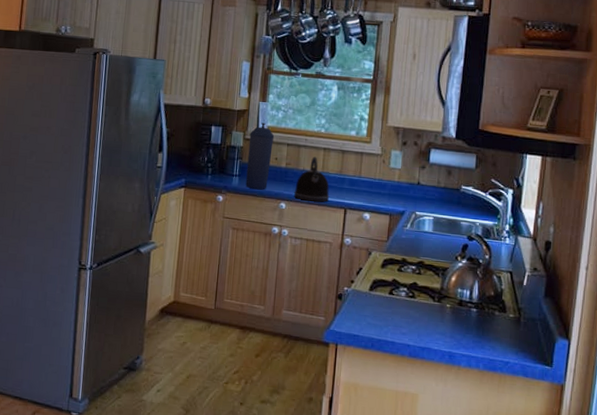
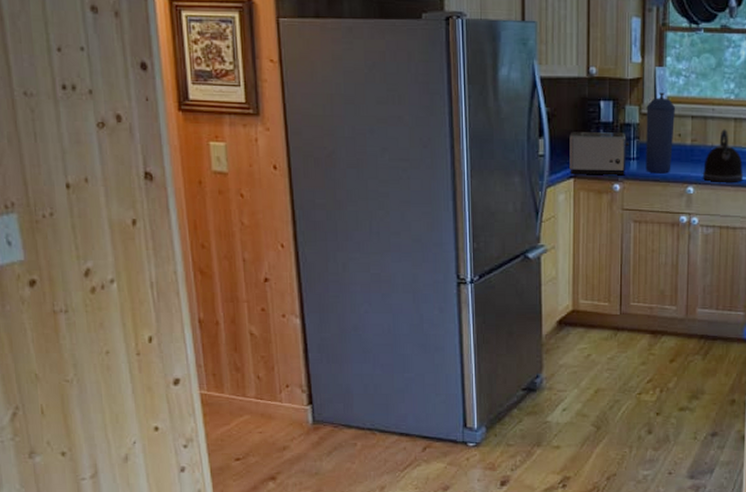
toaster: none [181,149,233,189] -> present [568,132,629,176]

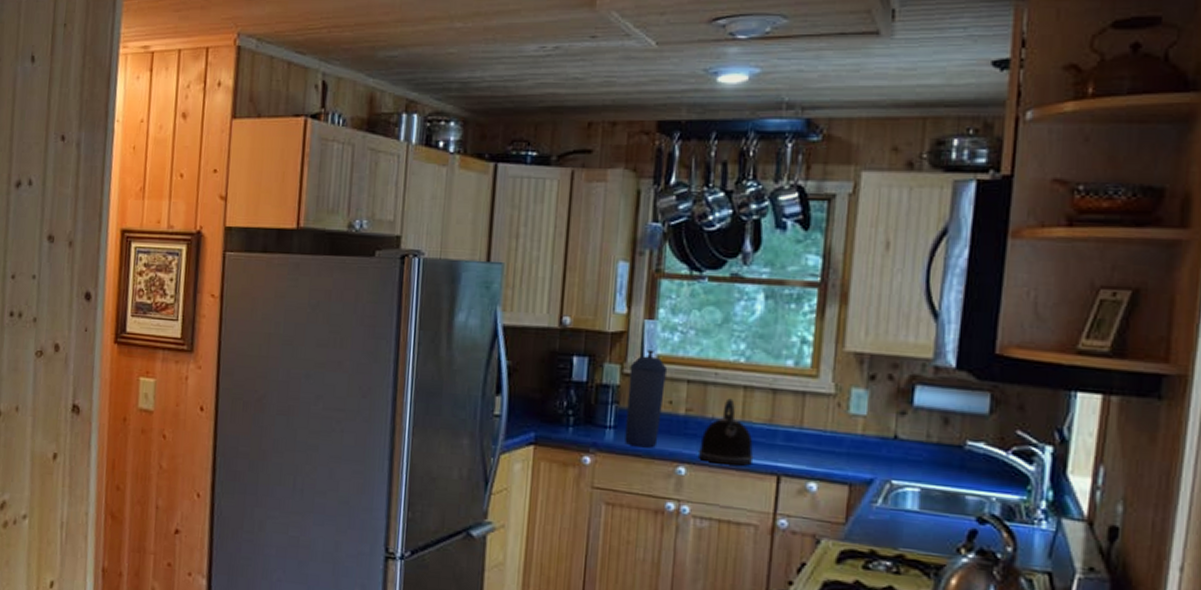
toaster: present [568,132,629,176] -> none [528,390,606,447]

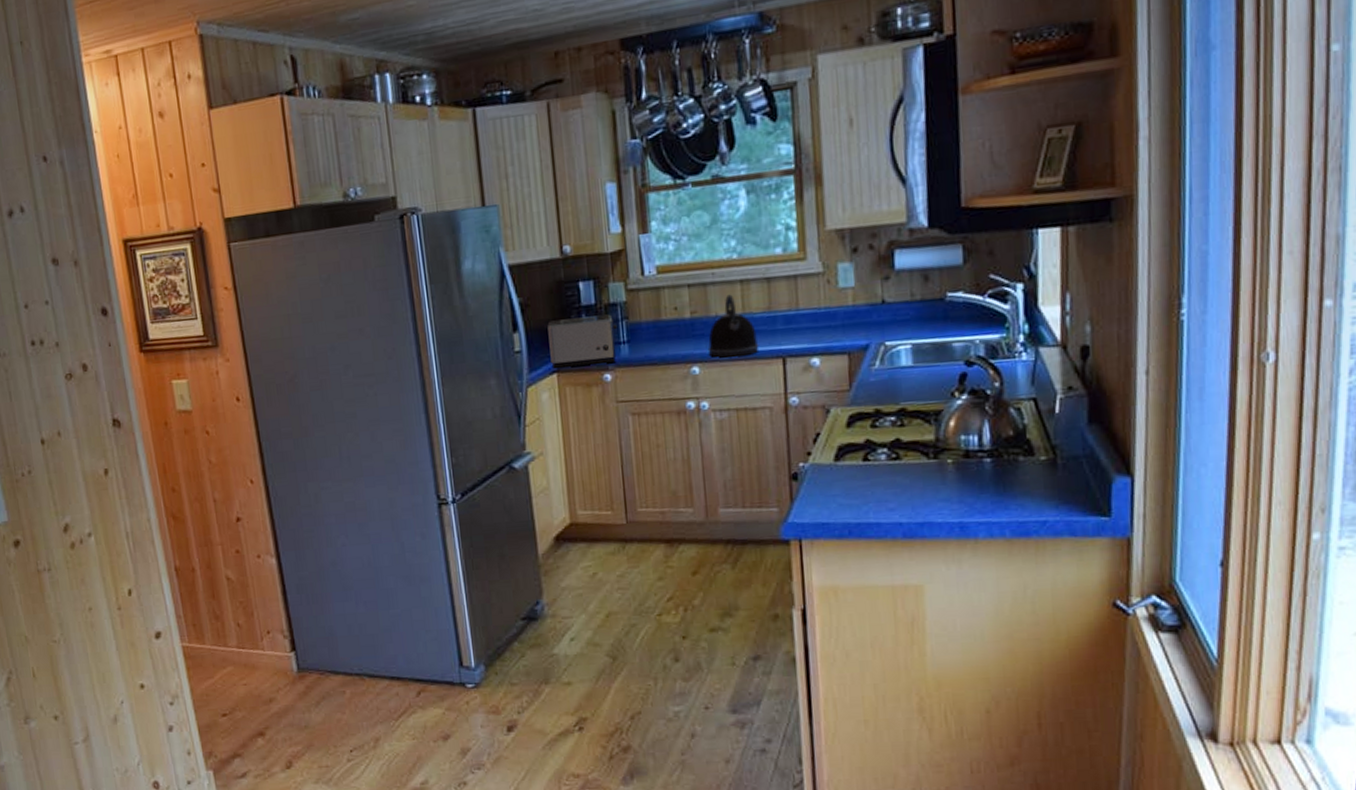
toaster: none [528,390,606,447] -> present [547,314,617,370]
canister: present [625,350,668,448] -> none [633,262,670,357]

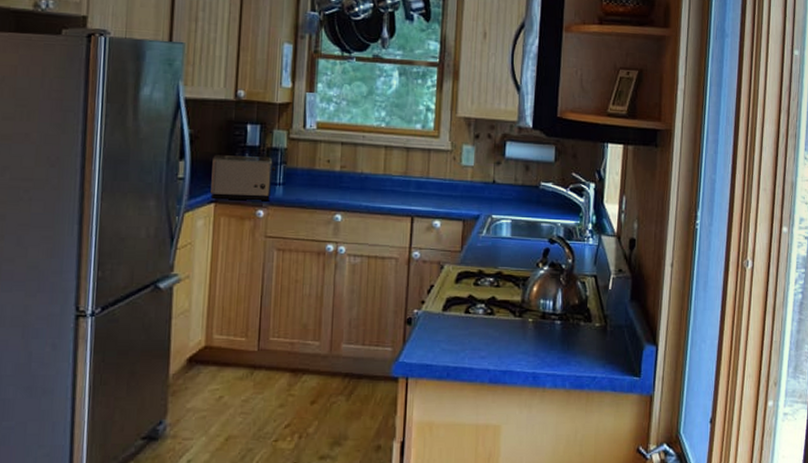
kettle: present [707,294,759,358] -> none [350,156,394,211]

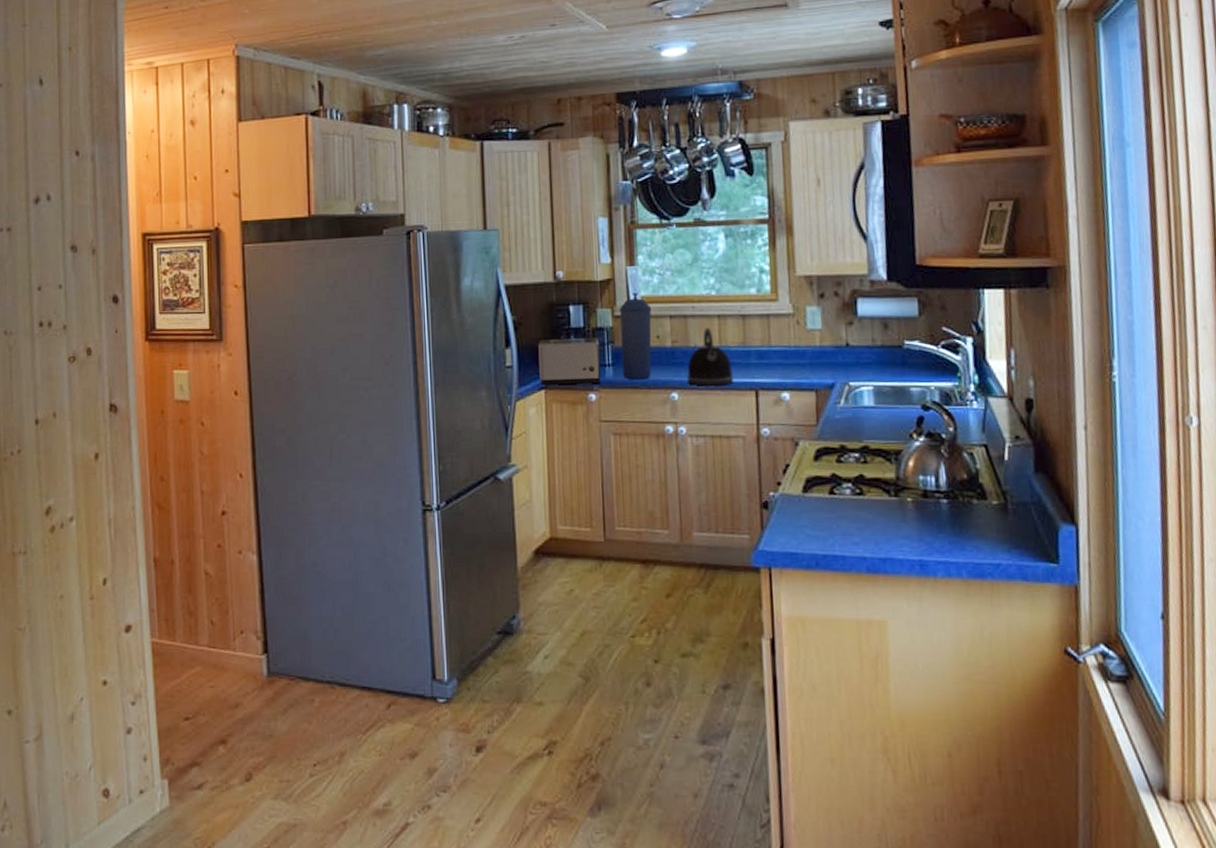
canister: none [292,118,326,200] -> present [619,292,652,380]
kettle: none [350,156,394,211] -> present [686,327,734,386]

